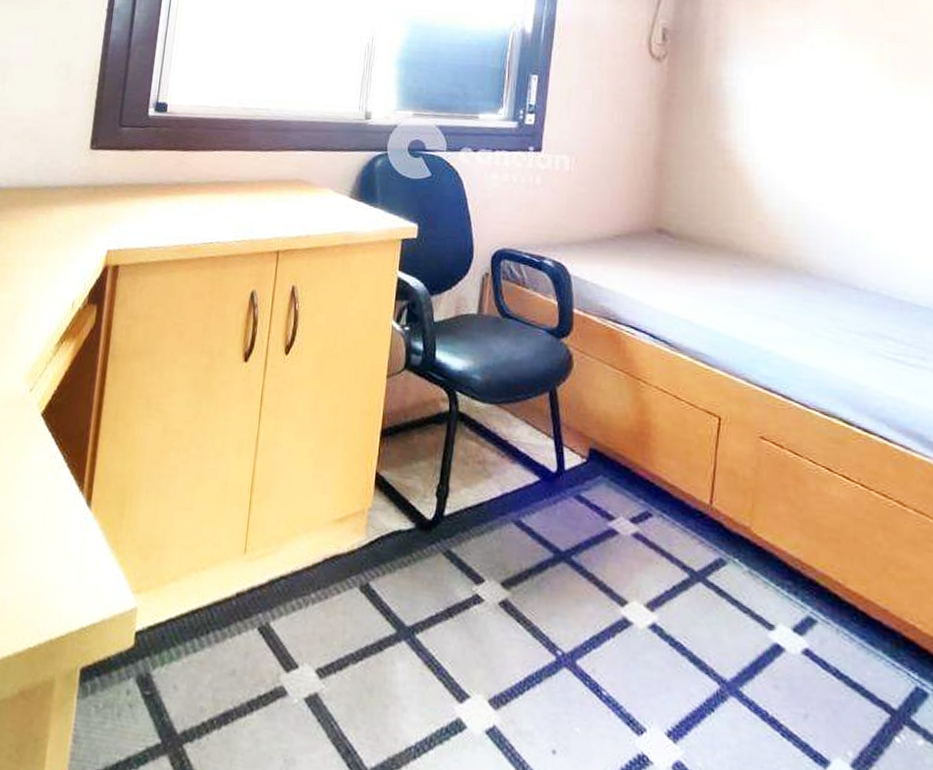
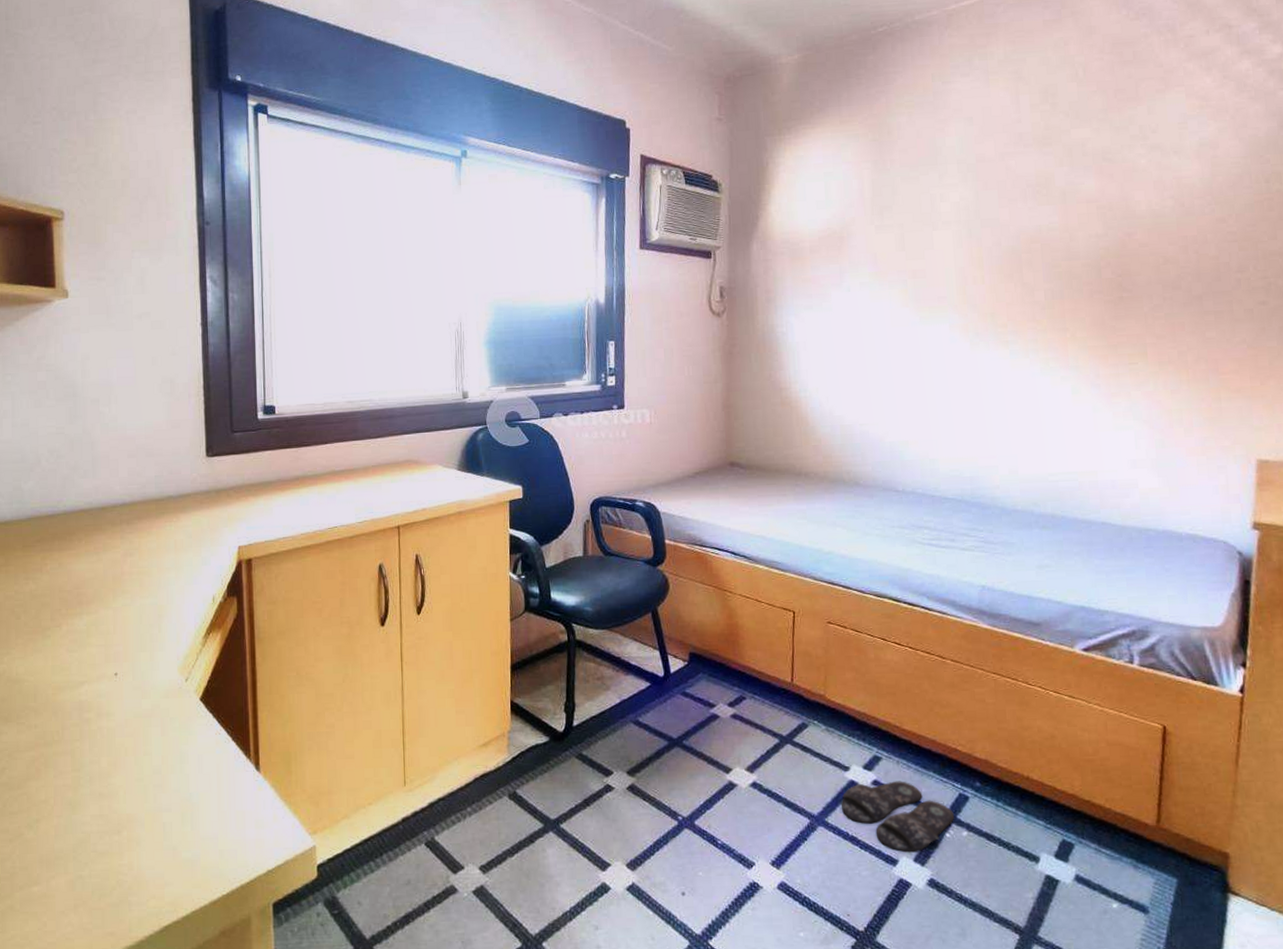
slippers: none [762,650,907,755] -> present [842,781,954,853]

